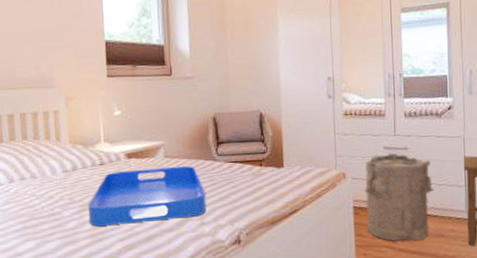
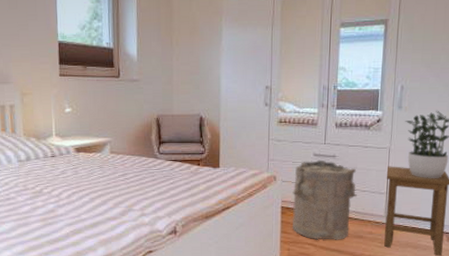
serving tray: present [87,165,207,227] -> none [39,161,147,212]

